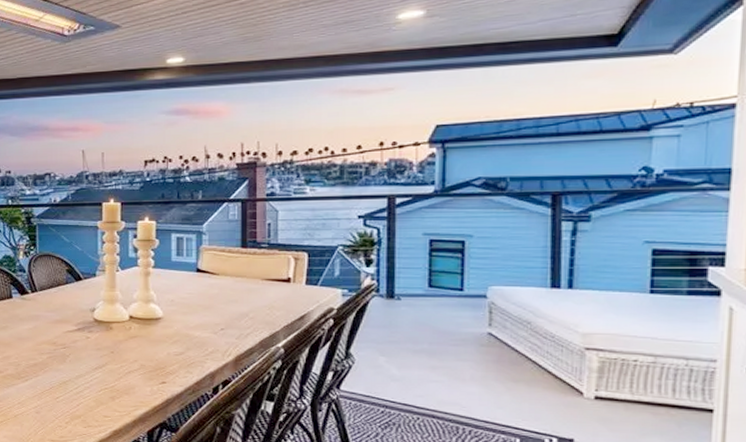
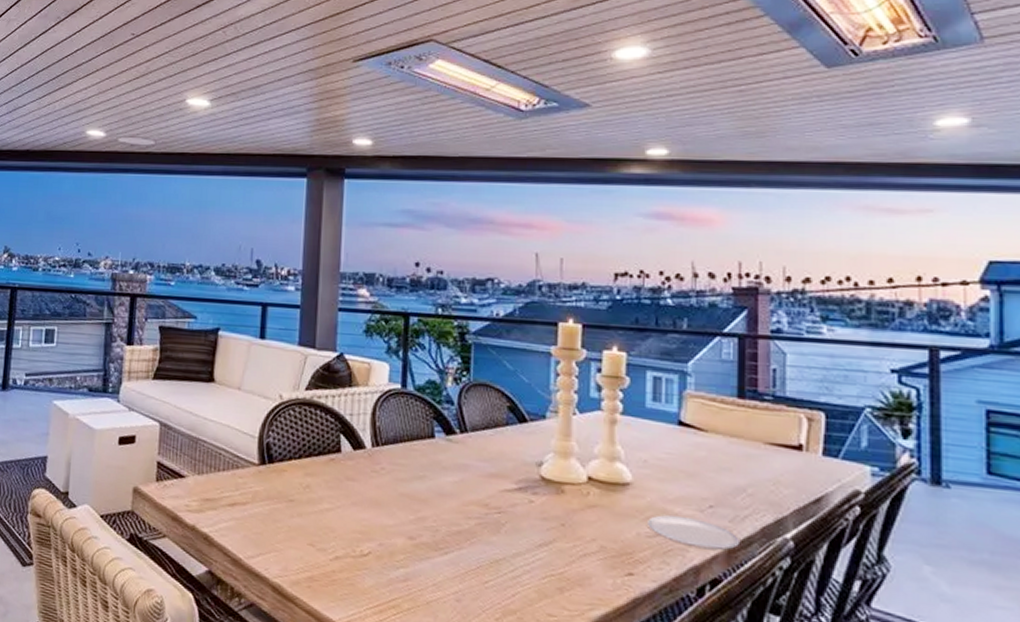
plate: none [175,339,245,360] -> present [648,515,741,551]

